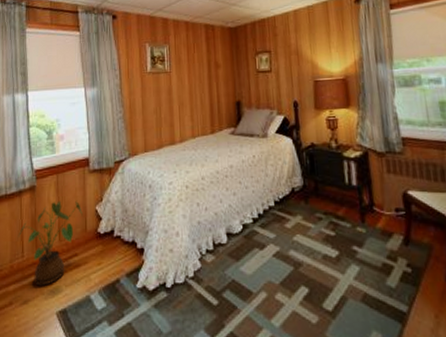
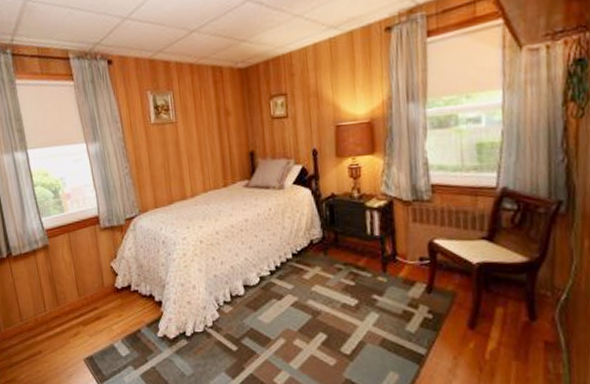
house plant: present [17,200,83,286] -> none [38,257,99,336]

